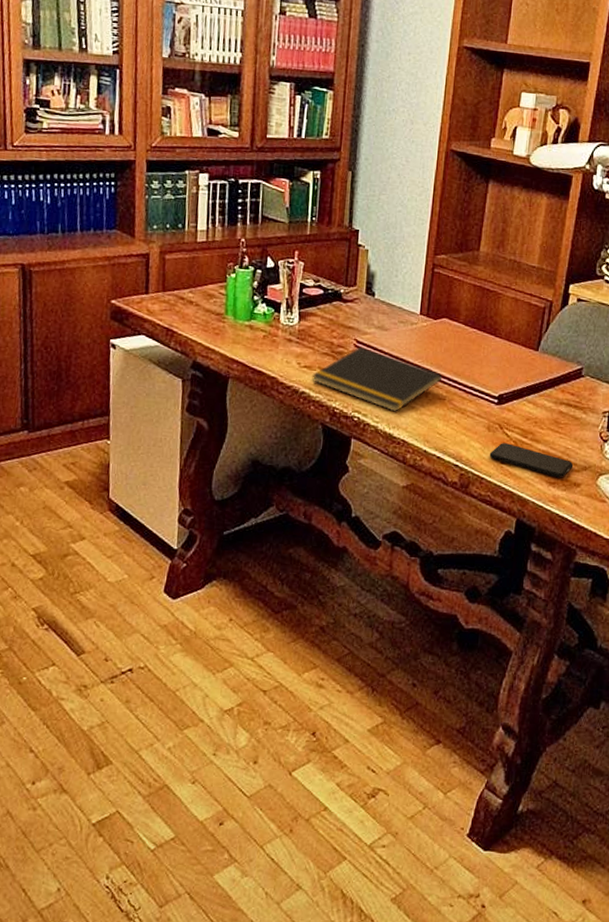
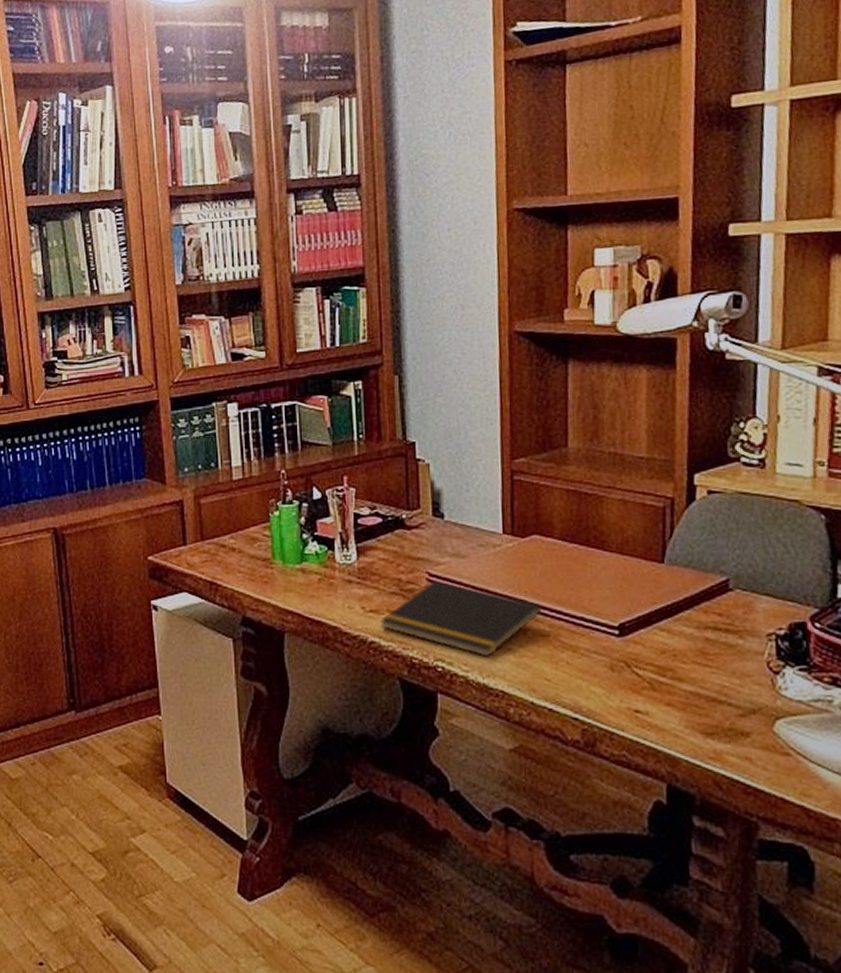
smartphone: present [489,443,573,478] -> none [617,685,735,727]

